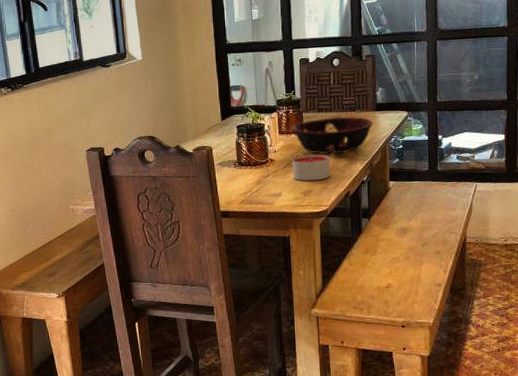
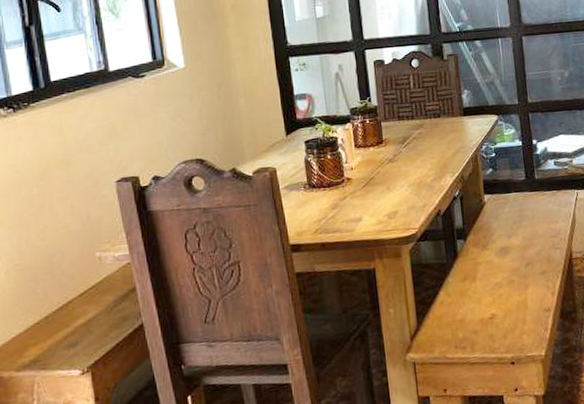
decorative bowl: present [291,117,373,154] -> none [369,123,461,169]
candle: present [292,154,331,181] -> none [372,168,418,202]

